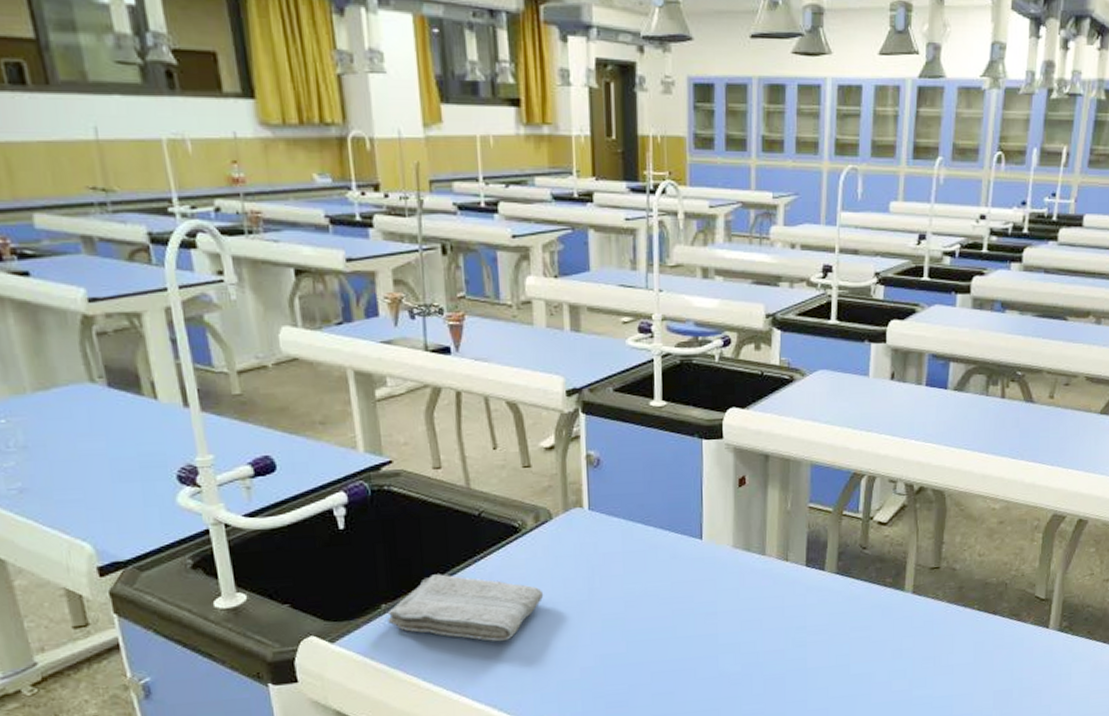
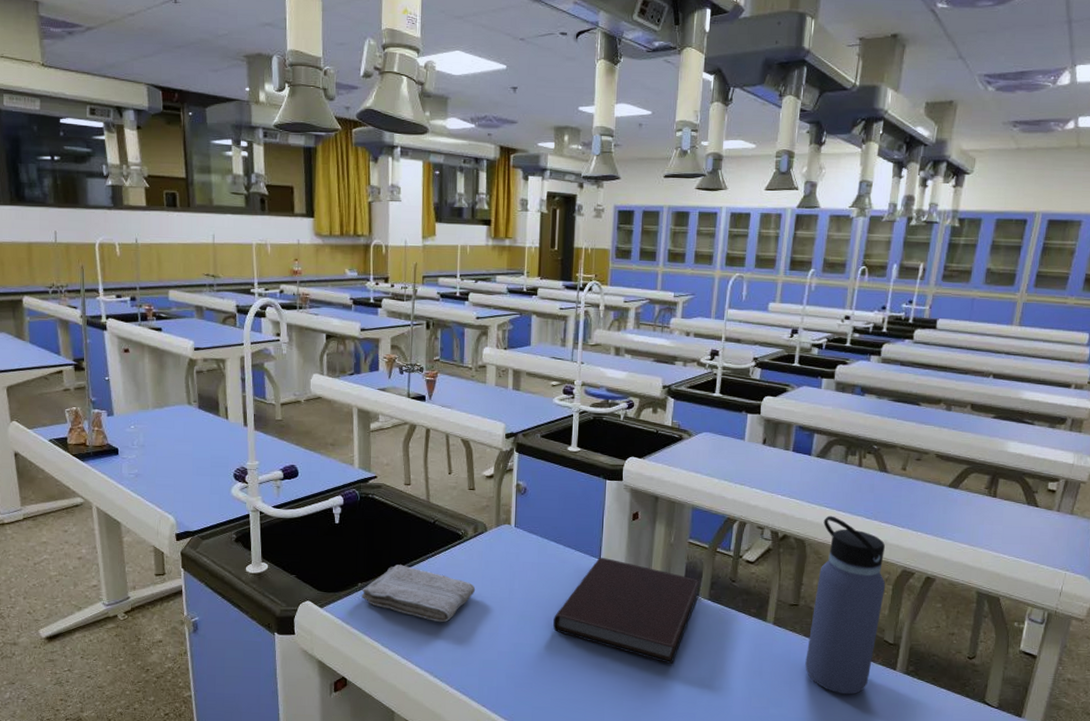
notebook: none [648,537,825,656] -> present [553,558,700,665]
water bottle: none [950,459,1034,663] -> present [805,515,885,695]

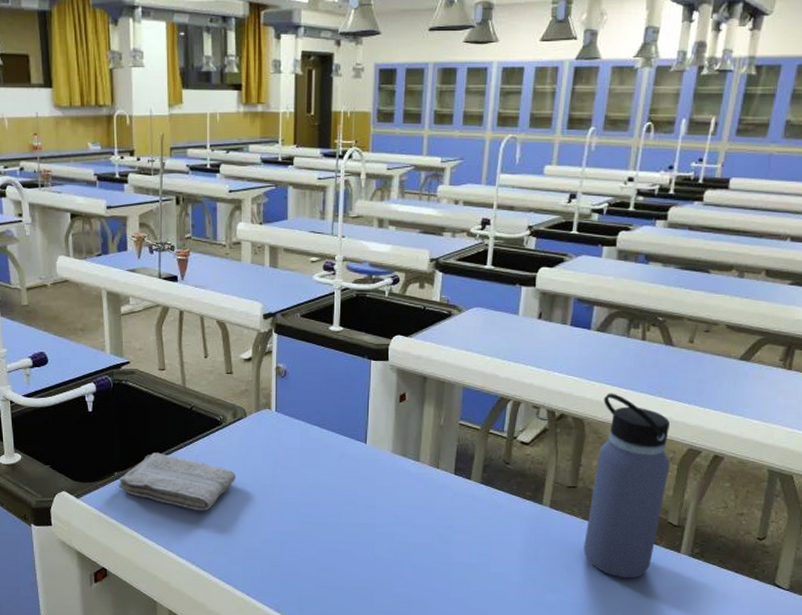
notebook: present [553,558,700,665] -> none [318,442,472,551]

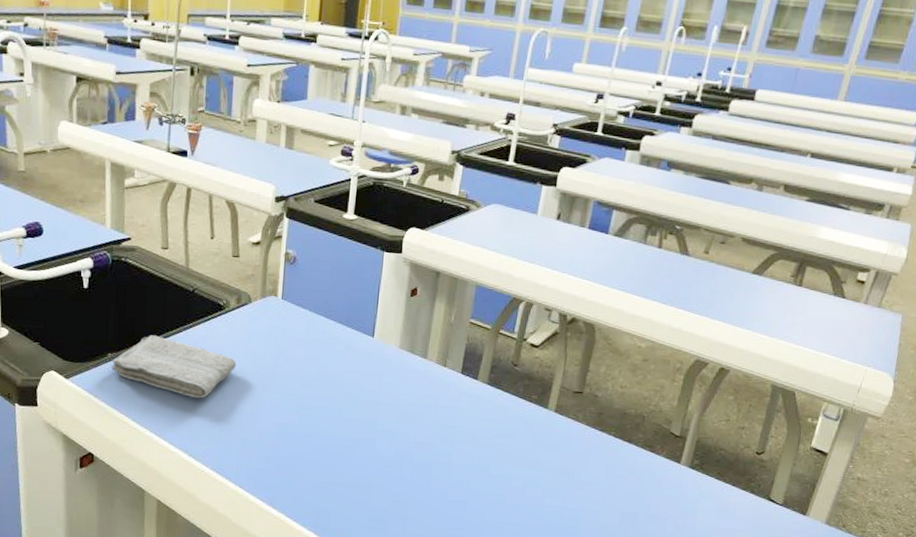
water bottle: present [583,393,670,578] -> none [585,299,680,487]

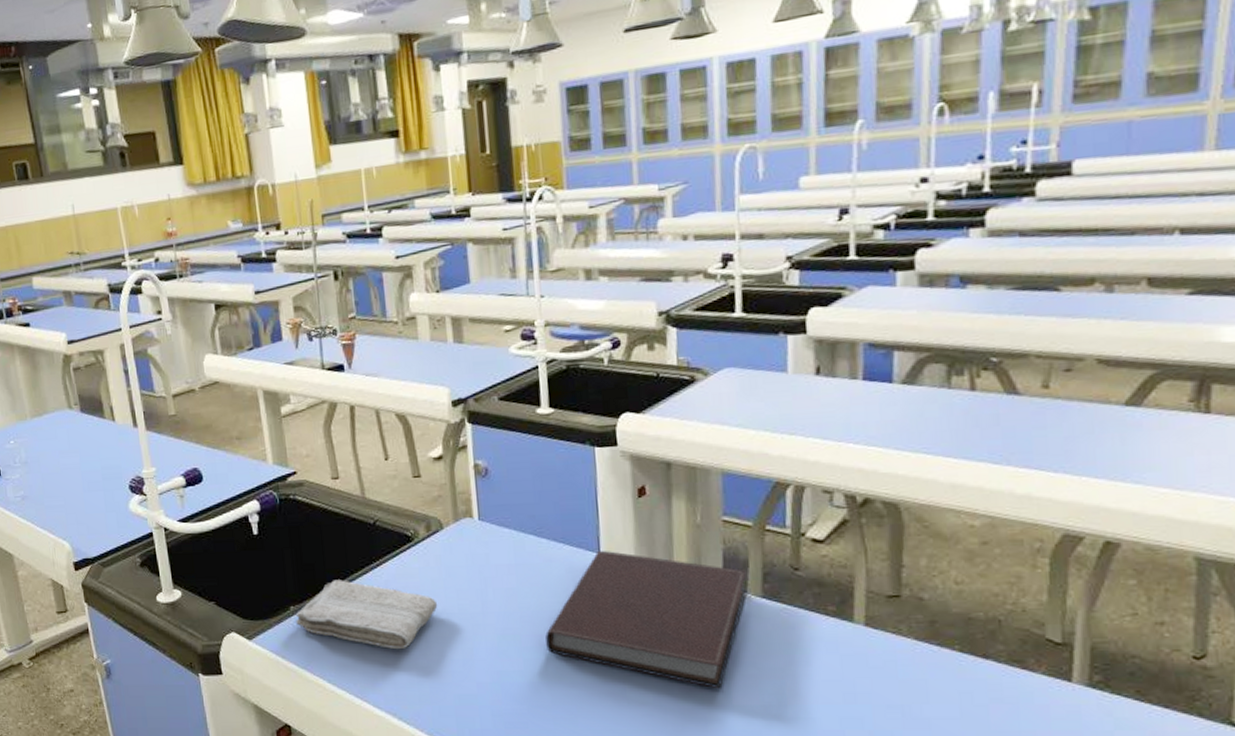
notebook: none [319,335,480,451] -> present [545,551,747,690]

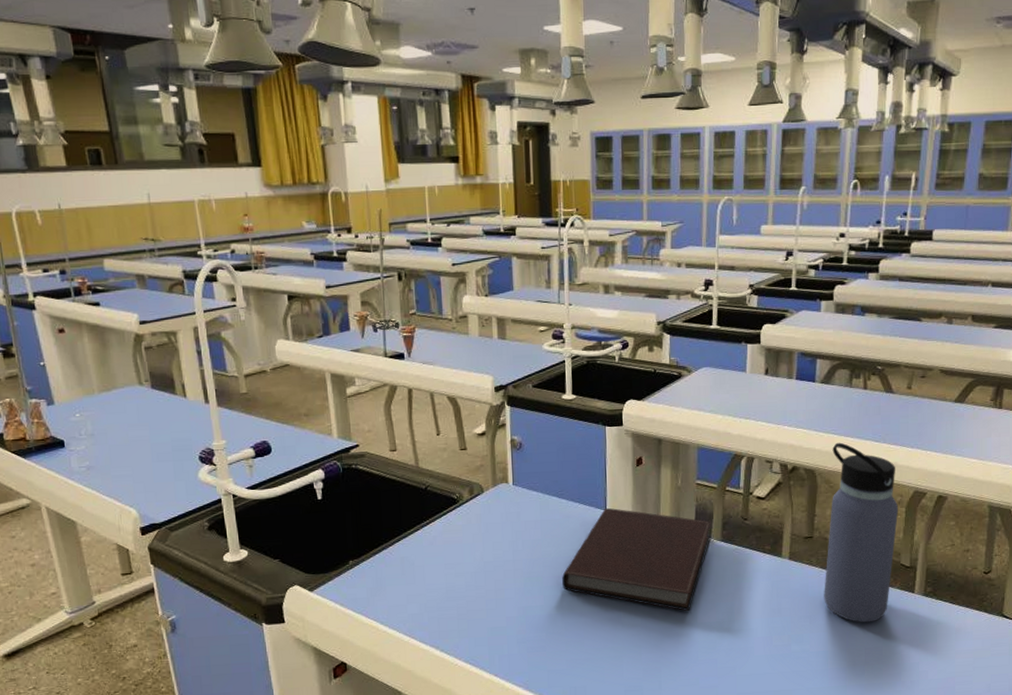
washcloth: present [296,580,438,650] -> none [354,537,477,594]
water bottle: none [922,465,1037,720] -> present [824,442,898,623]

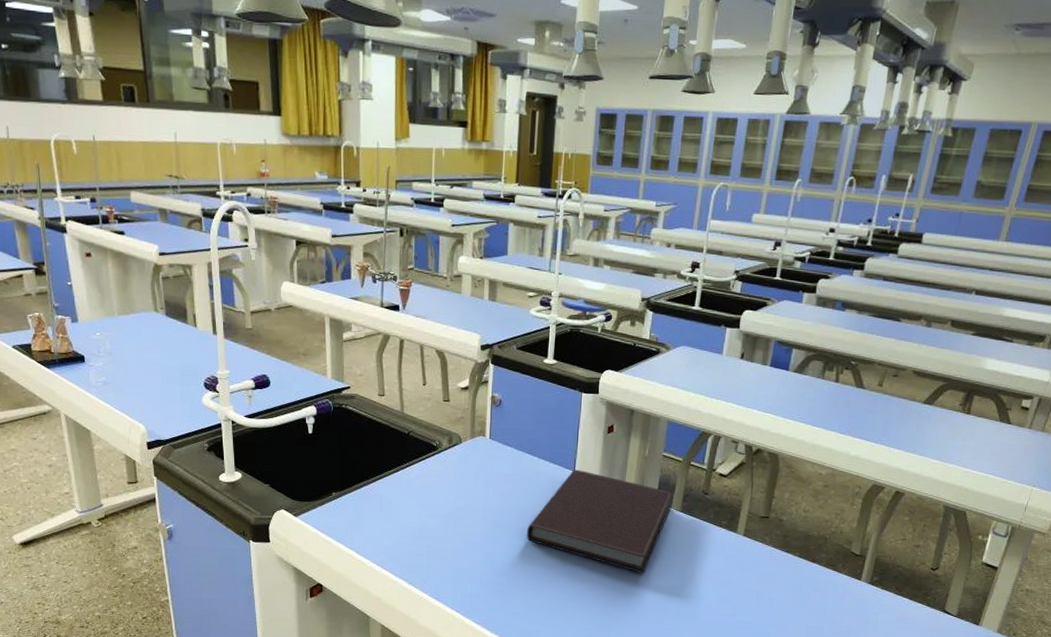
water bottle: present [824,442,898,623] -> none [772,430,857,603]

